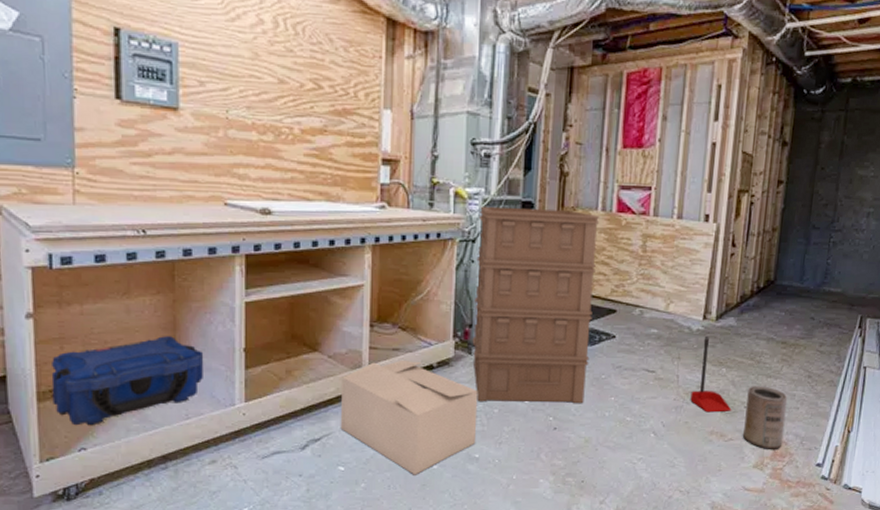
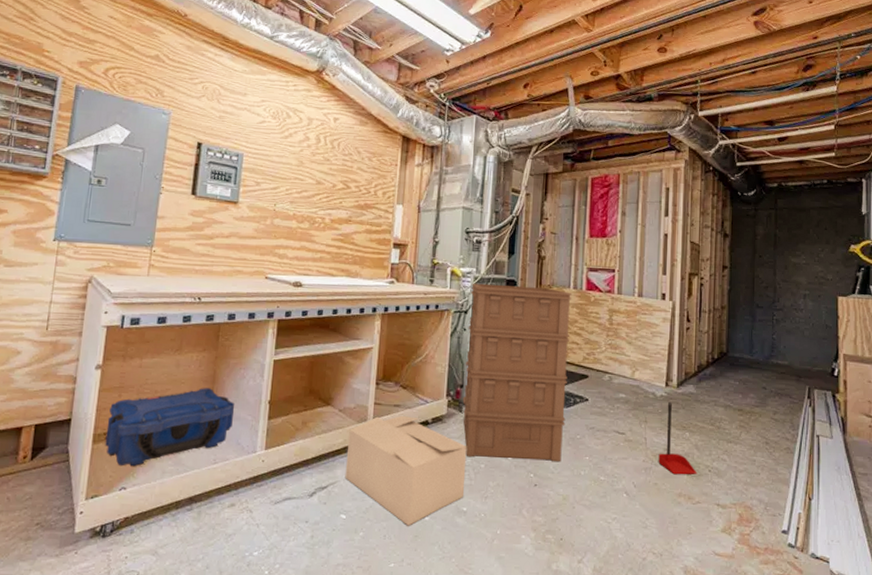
paint can: present [742,386,788,449] -> none [709,450,749,514]

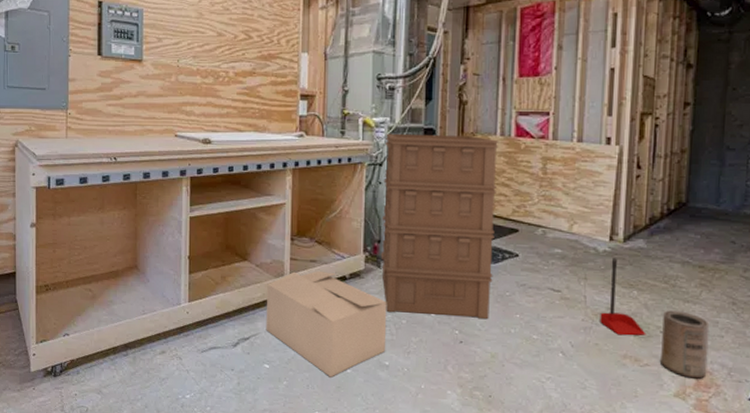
toolbox: present [105,388,235,467] -> none [46,244,158,316]
paint can: none [709,450,749,514] -> present [659,310,710,379]

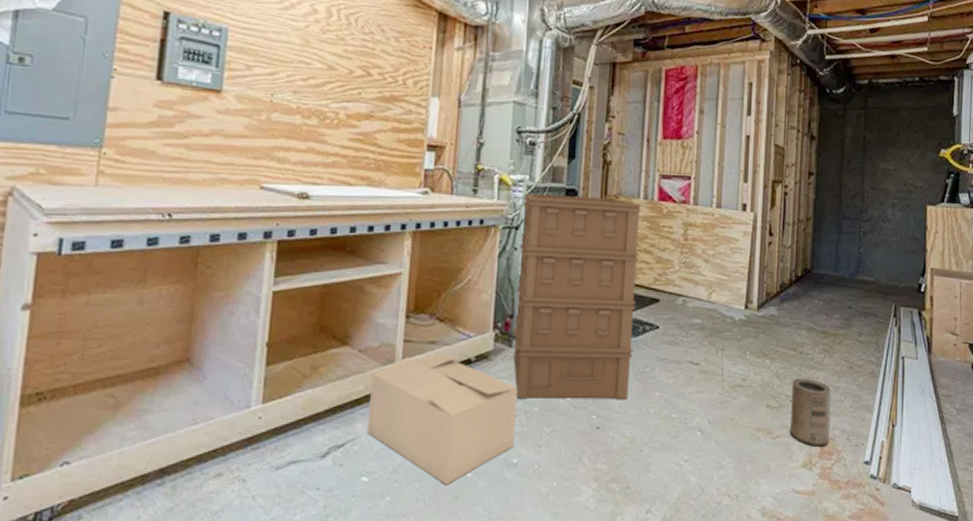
dustpan: present [600,258,646,336] -> none [736,327,778,407]

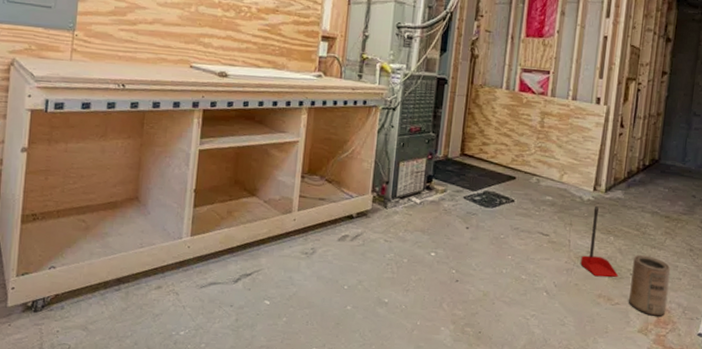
cardboard box: present [366,353,518,485] -> none [269,208,391,314]
storage container: present [512,193,642,400] -> none [387,79,504,260]
dustpan: none [736,327,778,407] -> present [580,206,619,277]

